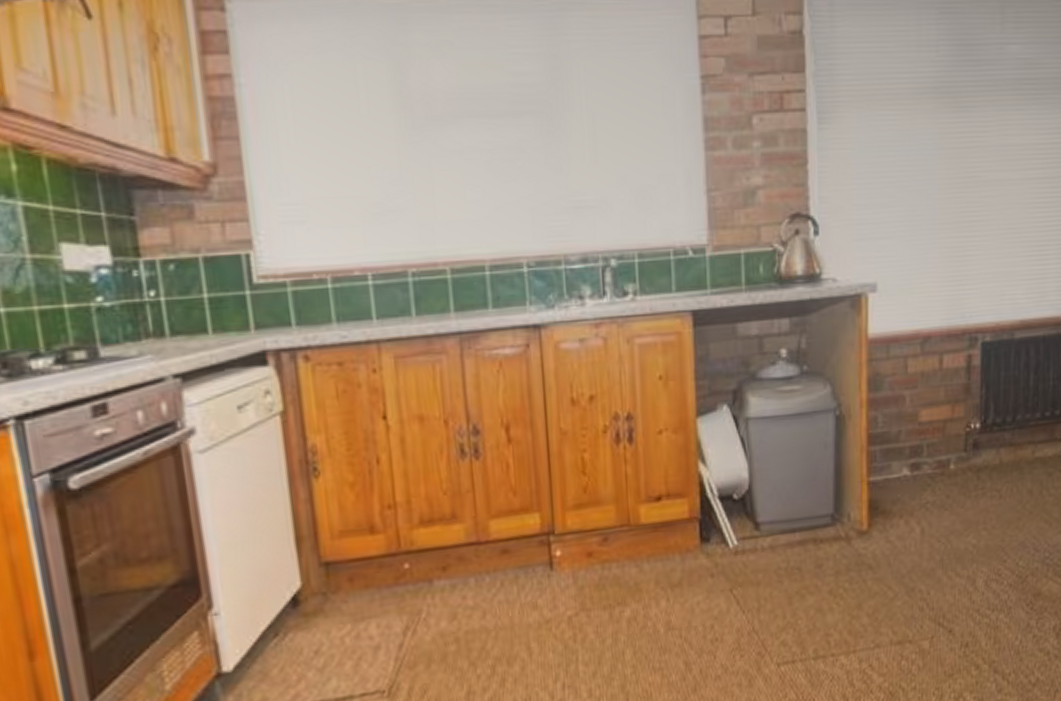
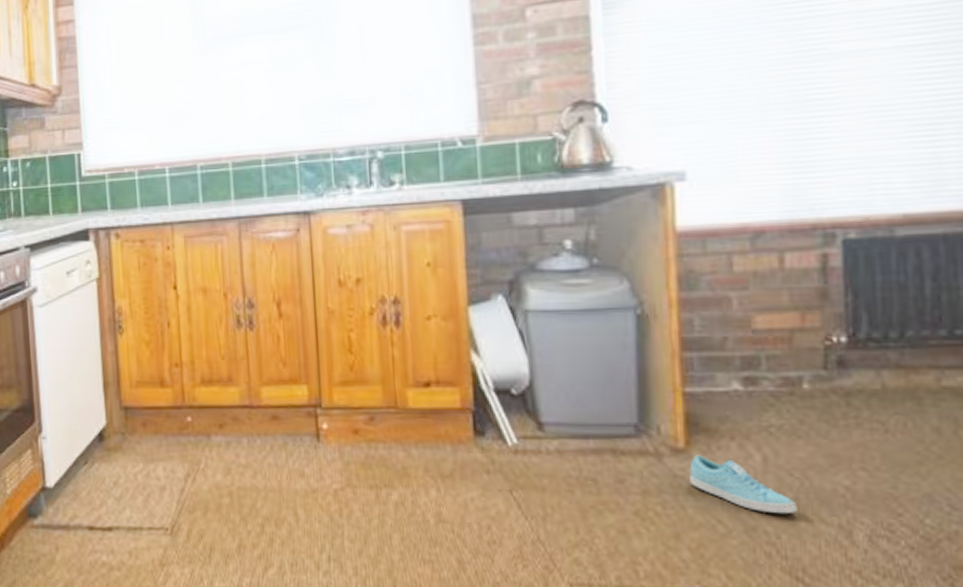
sneaker: none [870,534,942,575] -> present [689,455,798,515]

